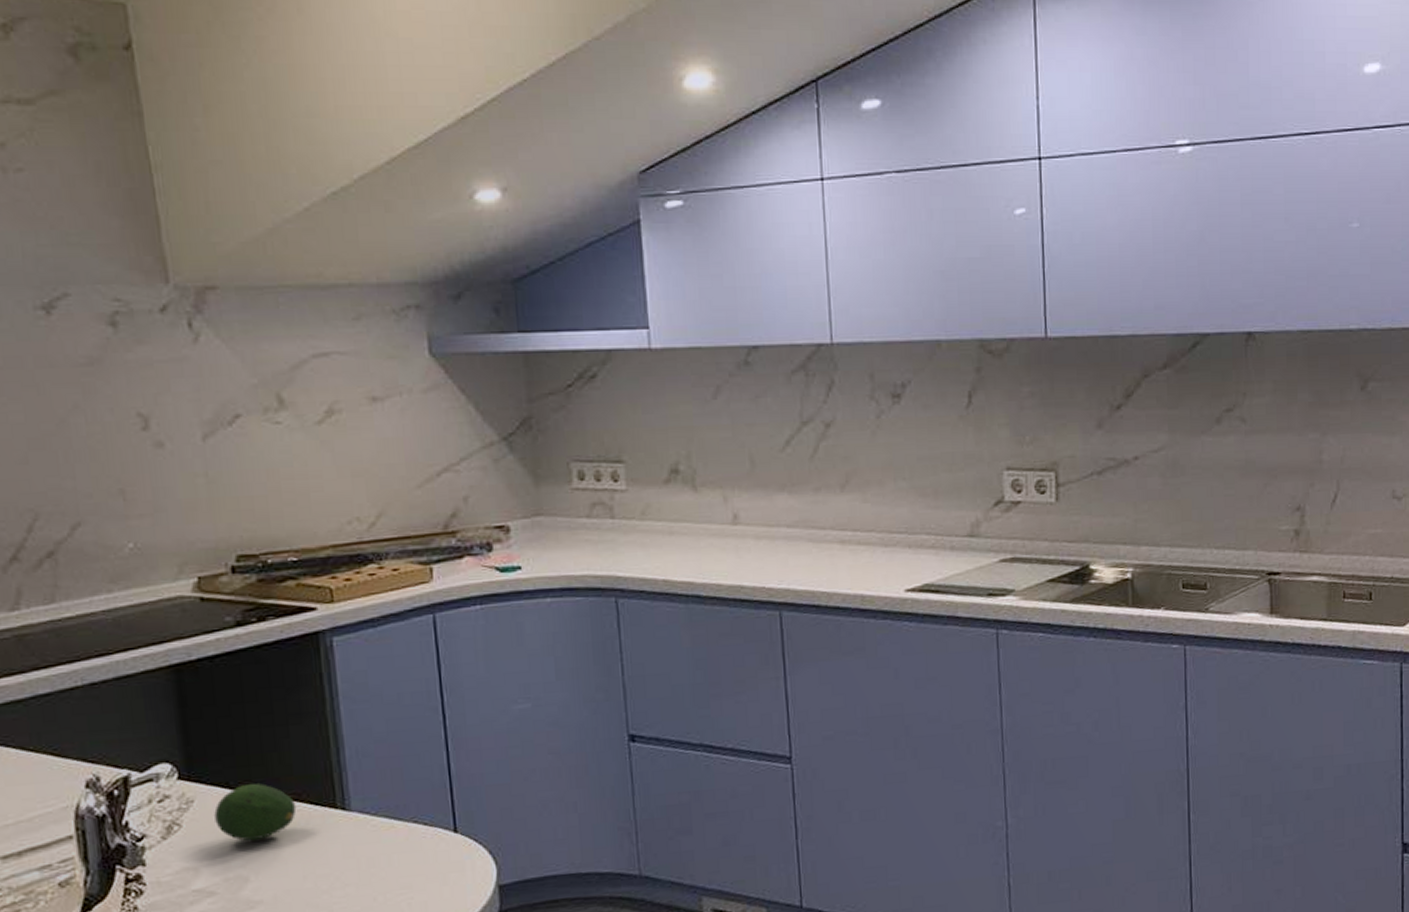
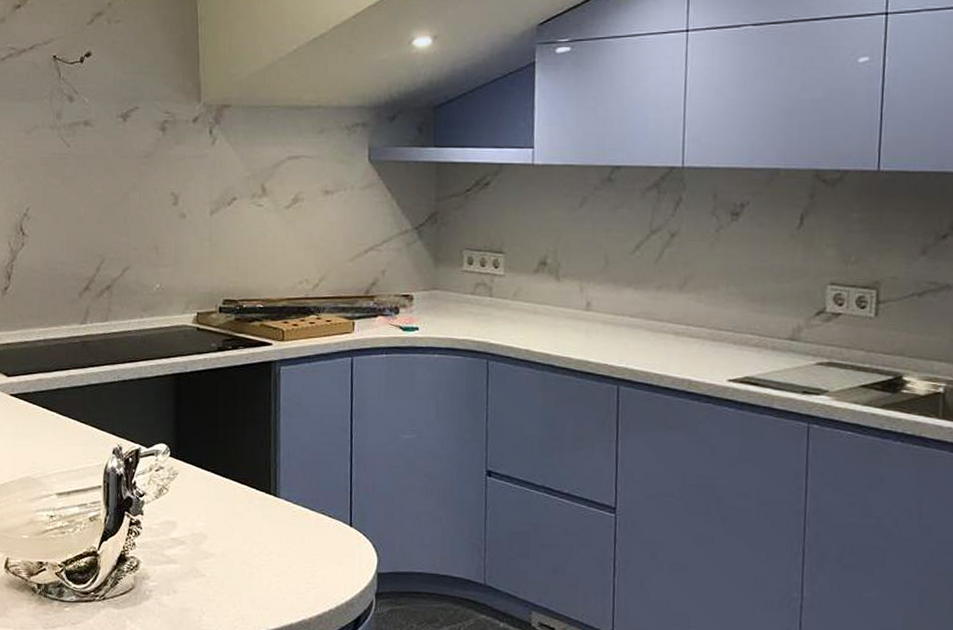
fruit: present [214,783,297,842] -> none [190,467,244,510]

